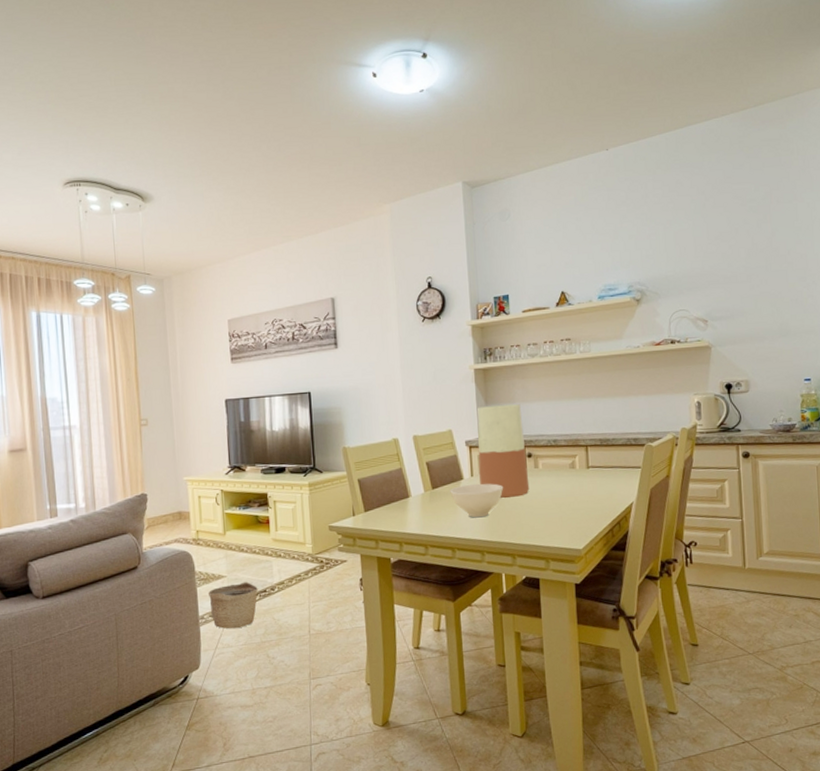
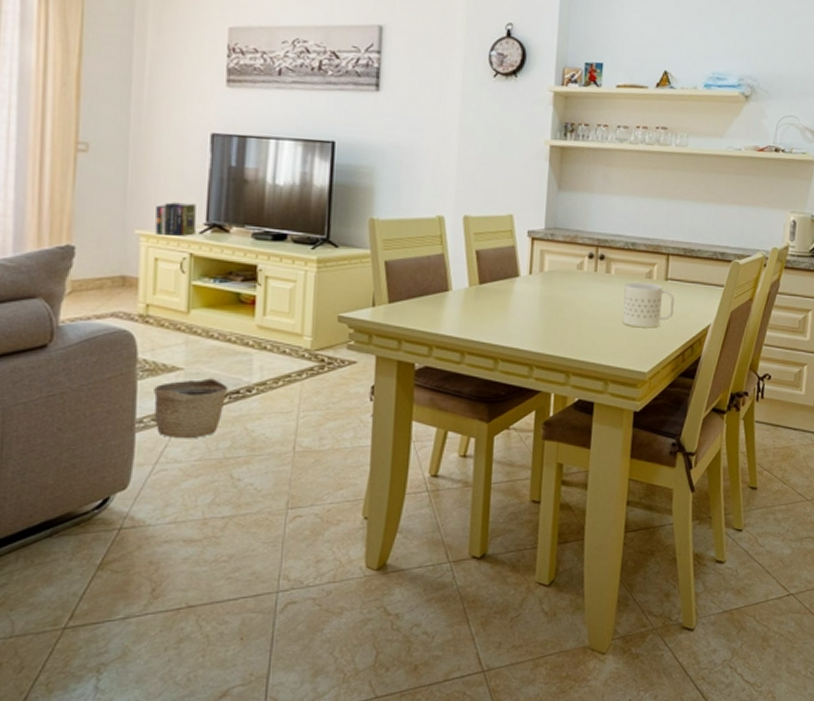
books: none [195,453,224,479] -> present [155,202,197,236]
bowl: present [450,483,504,518] -> none [501,283,567,325]
vase: present [476,404,530,498] -> none [539,192,600,304]
mug: none [552,472,599,512] -> present [622,282,675,328]

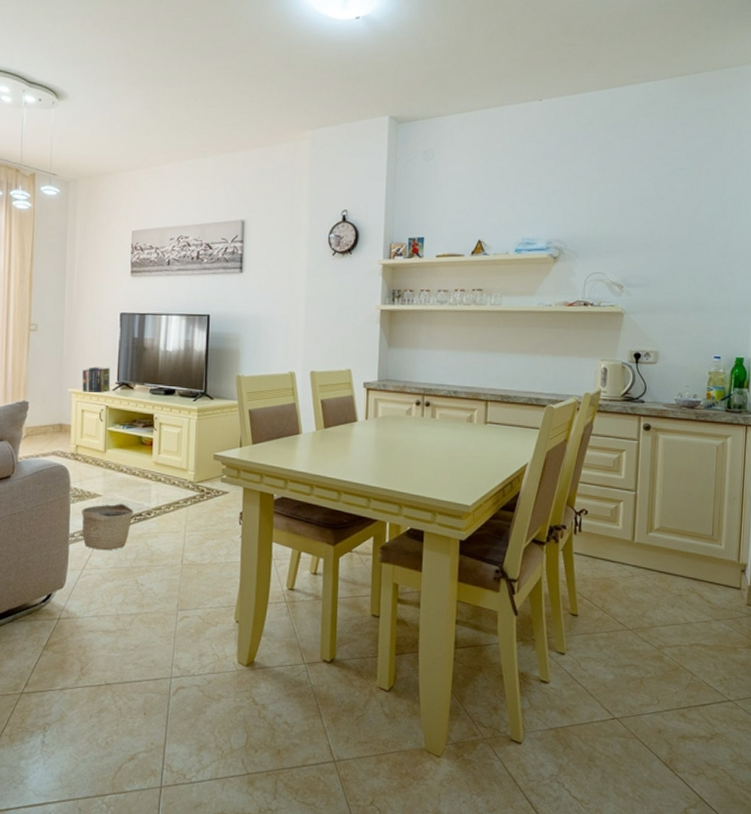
mug: present [622,282,675,328] -> none [447,425,494,466]

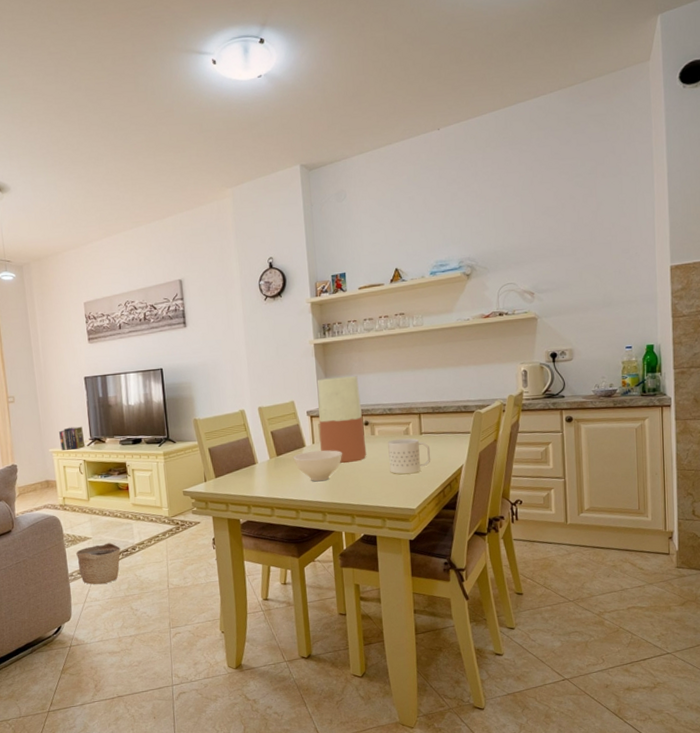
bowl: none [342,427,398,463] -> present [293,450,343,482]
vase: none [374,349,425,445] -> present [317,376,367,463]
mug: none [447,425,494,466] -> present [388,438,431,475]

